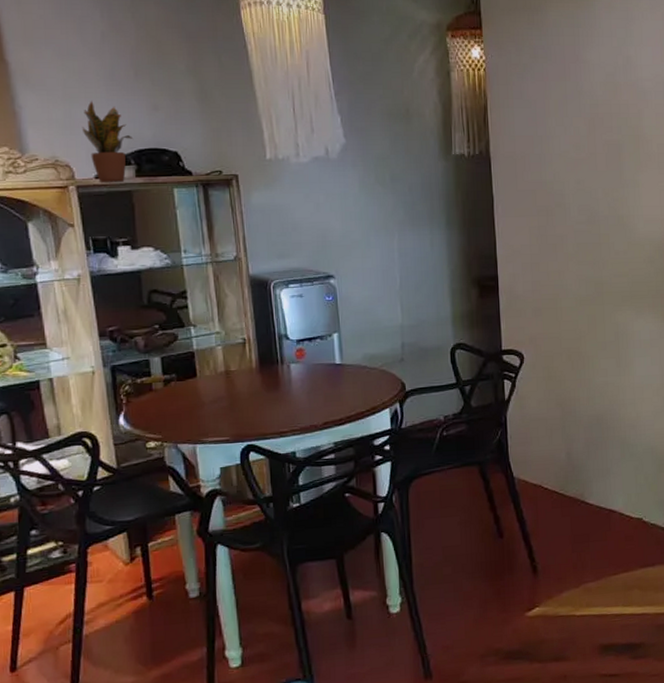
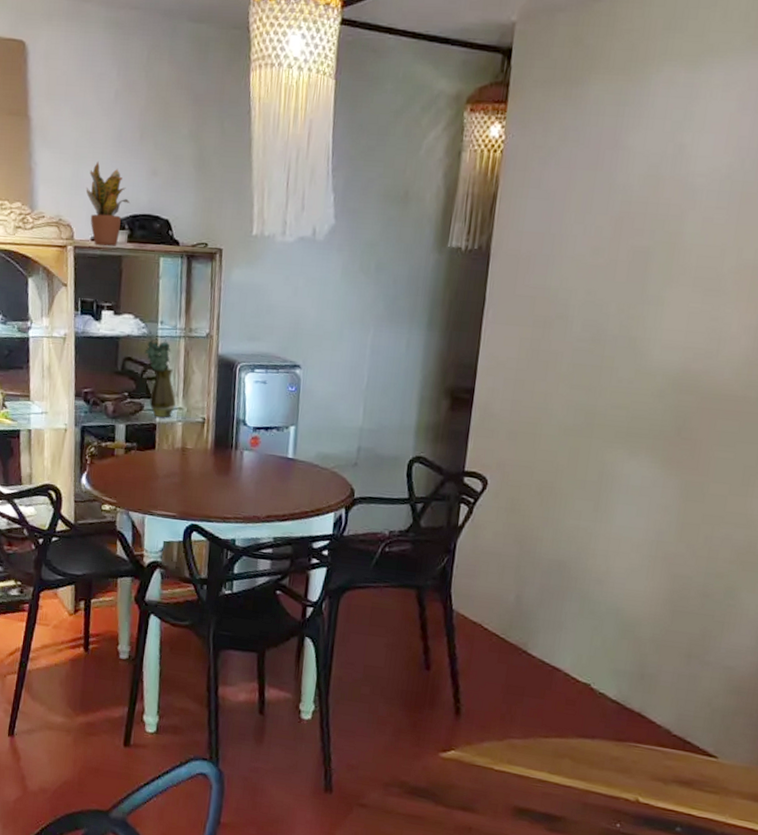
vase: none [171,266,213,345] -> present [145,336,177,418]

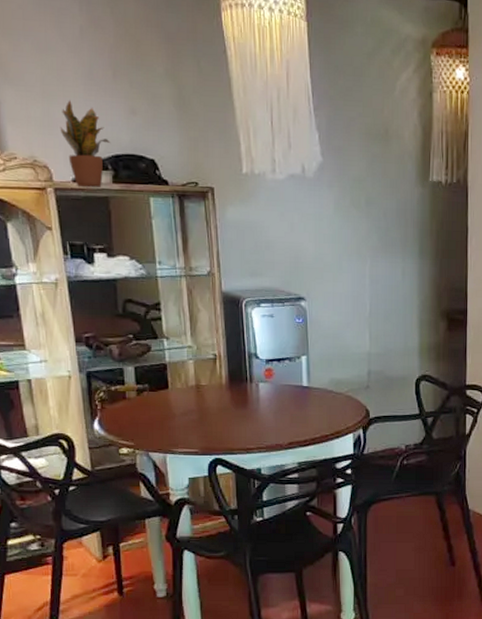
vase: present [145,336,177,418] -> none [145,277,185,357]

